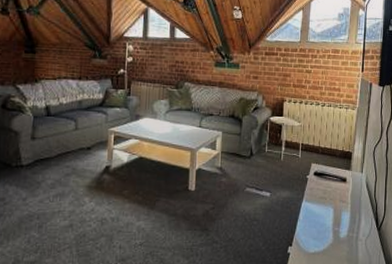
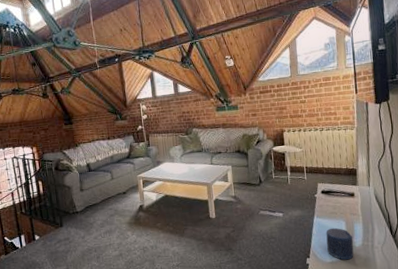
candle: none [311,214,339,252] -> present [326,227,354,260]

